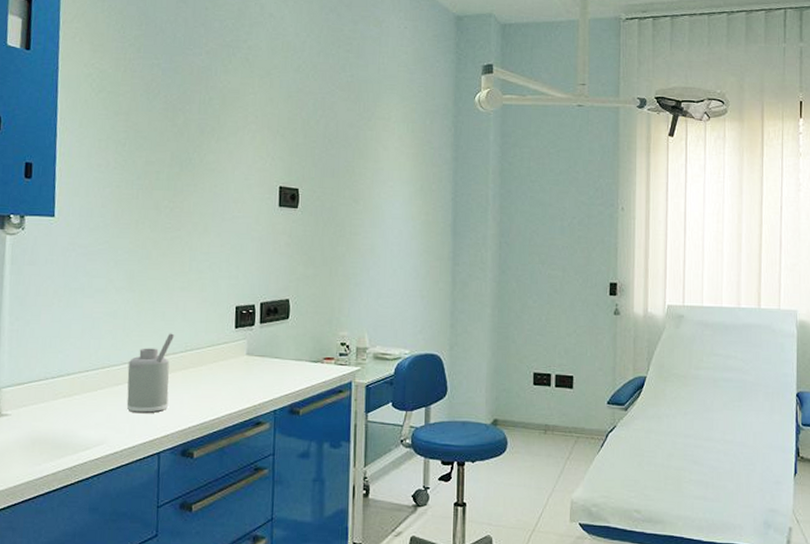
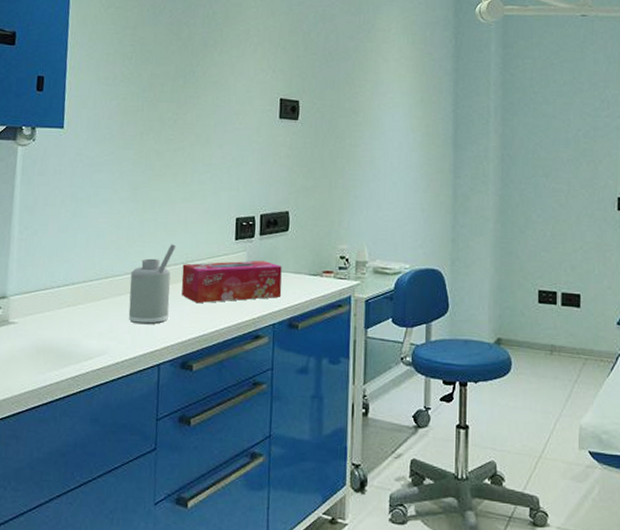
tissue box: none [180,348,283,392] -> present [181,260,282,304]

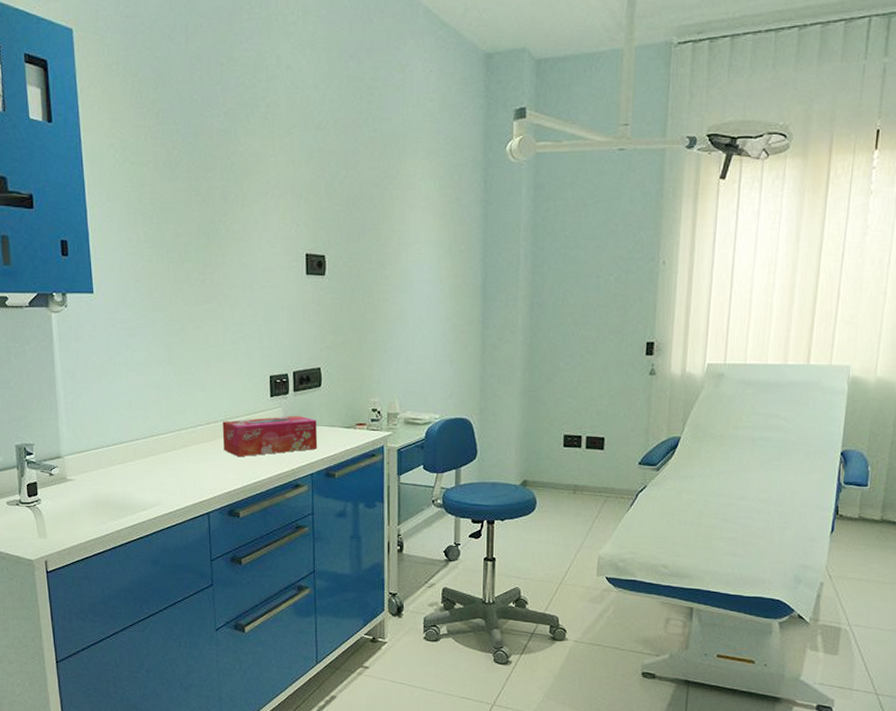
soap dispenser: present [128,244,177,325] -> none [174,403,215,478]

